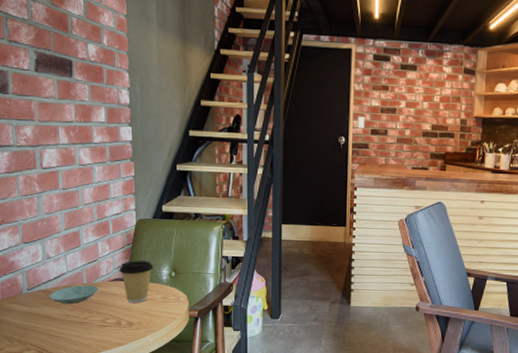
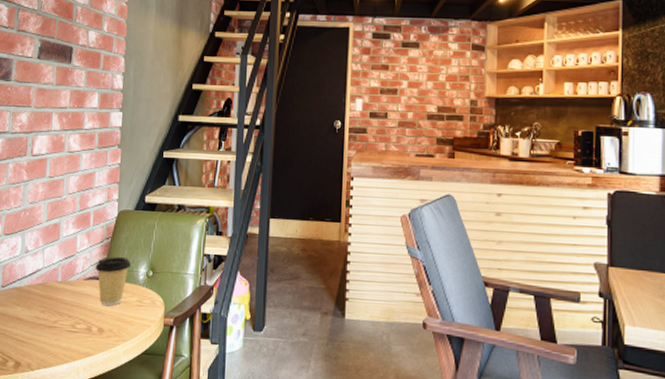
saucer: present [48,285,98,304] -> none [21,283,72,305]

